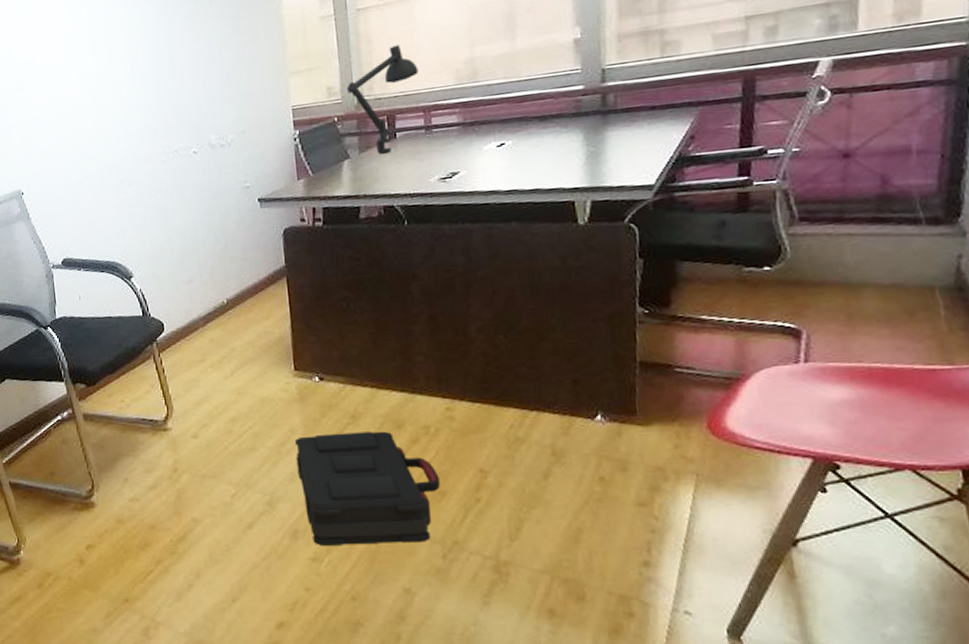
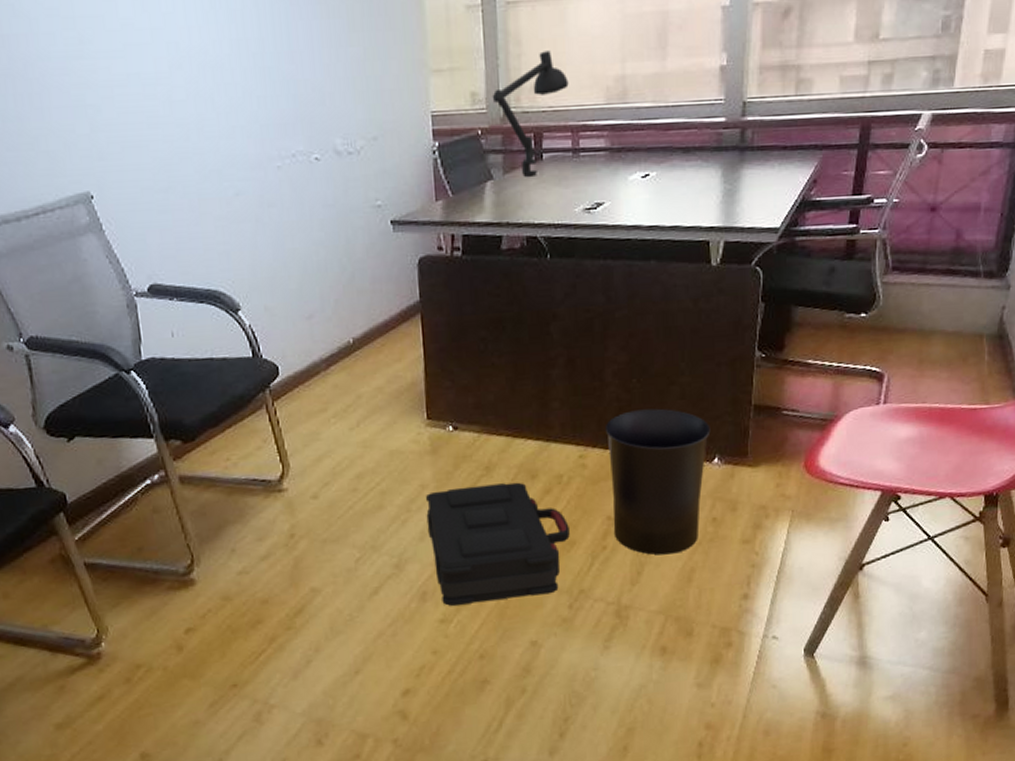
waste bin: none [471,364,590,512] -> present [604,408,711,555]

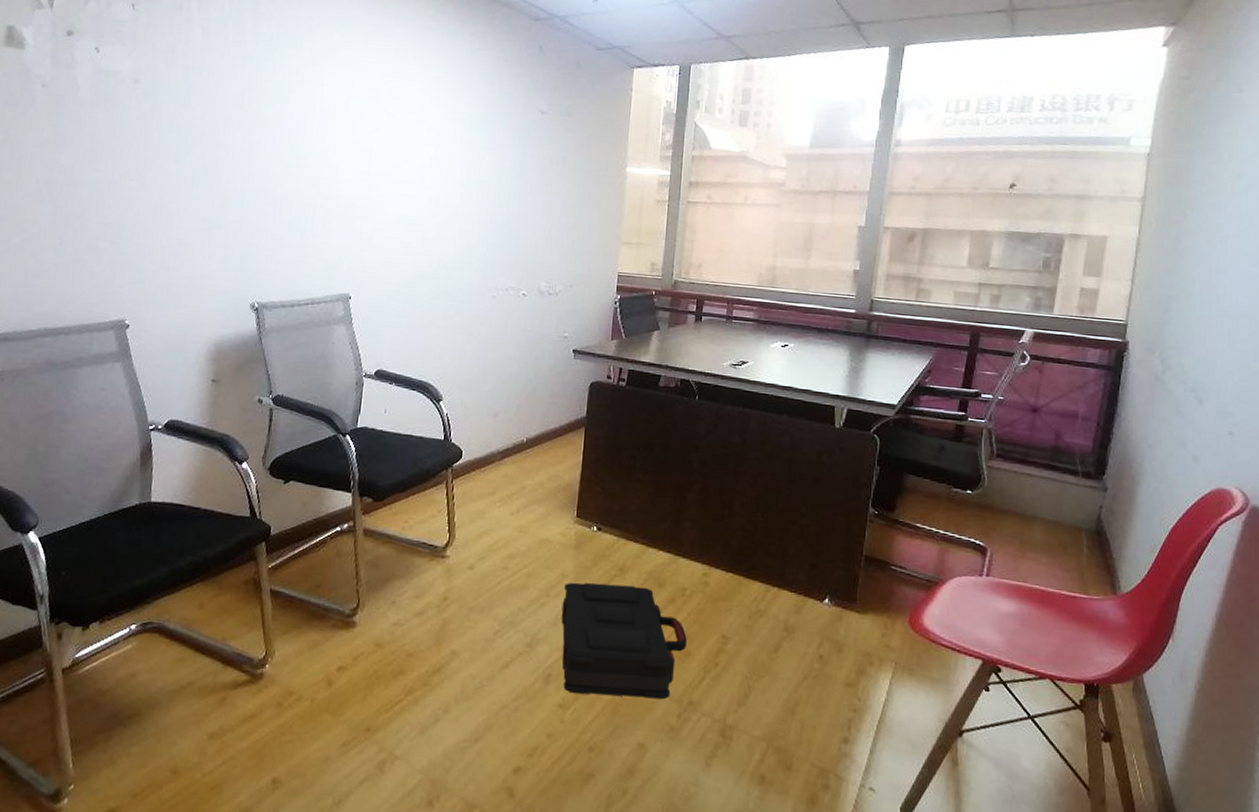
desk lamp: present [492,50,569,177] -> none [667,240,729,333]
waste bin: present [604,408,711,555] -> none [726,541,824,684]

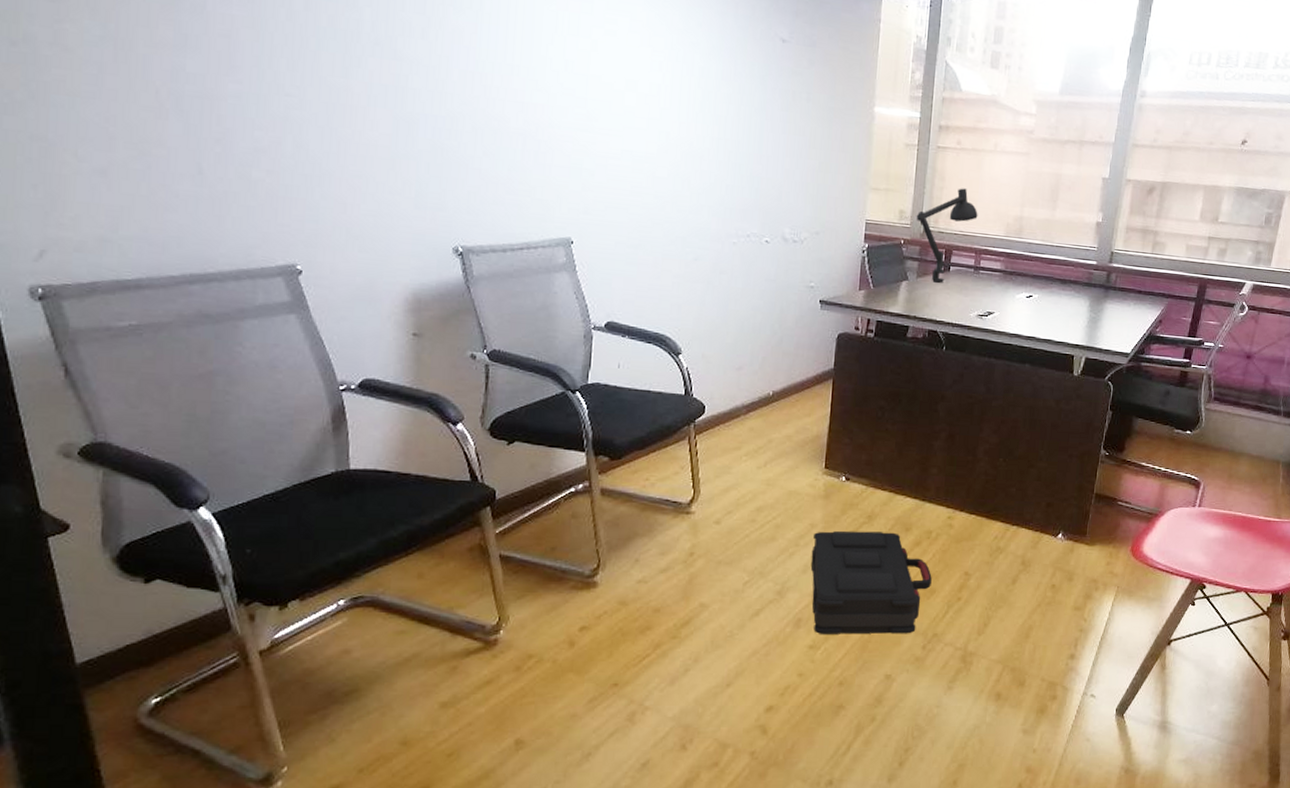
desk lamp: none [667,240,729,333] -> present [916,188,978,283]

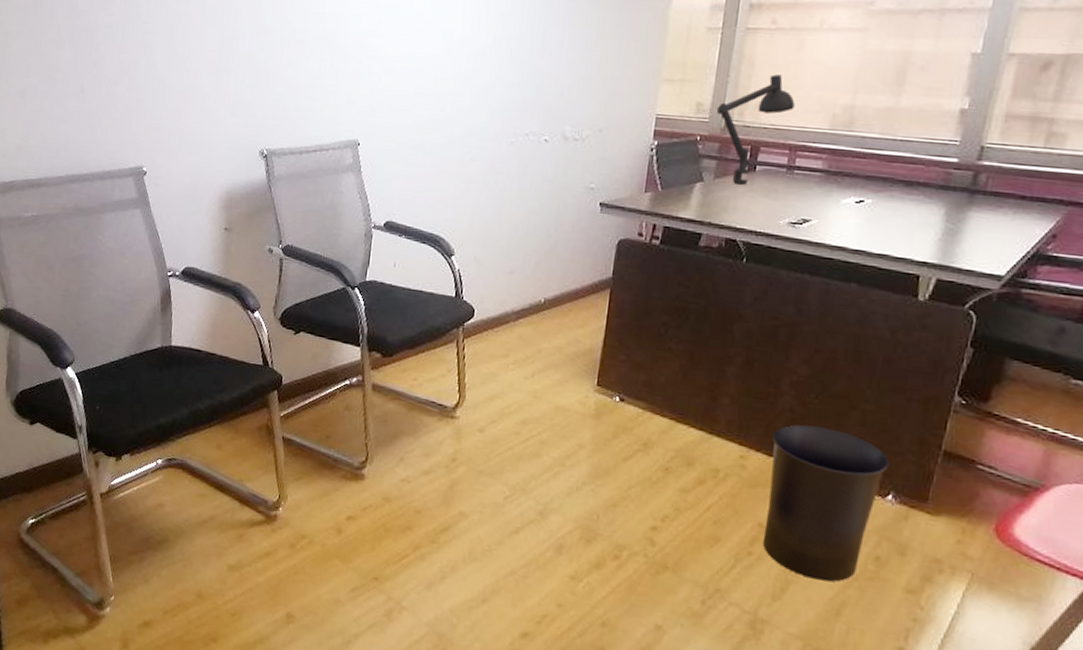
briefcase: present [810,530,932,634] -> none [575,453,717,584]
waste bin: none [968,484,1059,612] -> present [762,424,889,582]

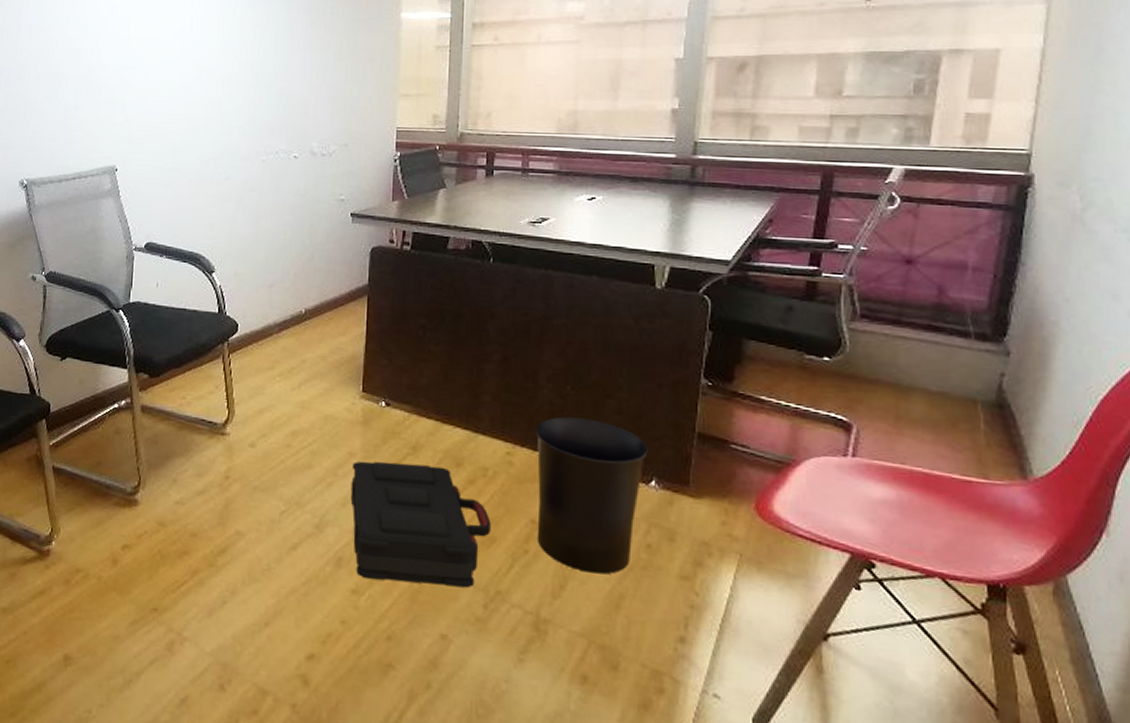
briefcase: none [575,453,717,584] -> present [350,461,491,588]
desk lamp: present [716,74,795,185] -> none [451,86,523,189]

